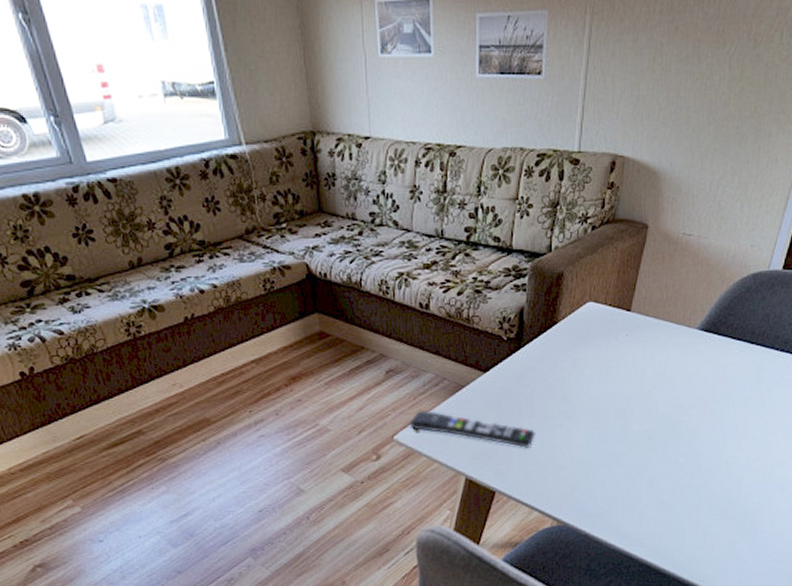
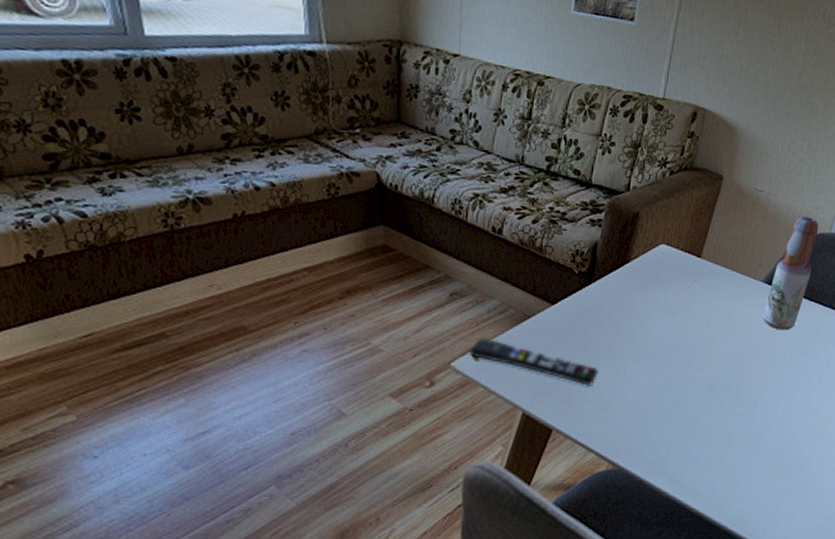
bottle: none [700,256,755,377] -> present [763,216,818,331]

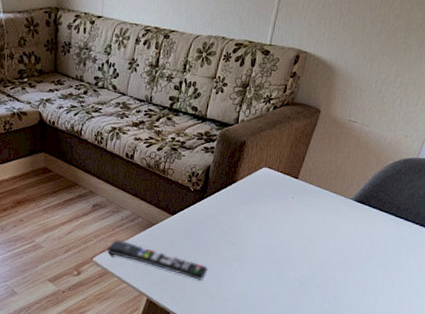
bottle: present [763,216,818,331] -> none [351,144,407,242]

